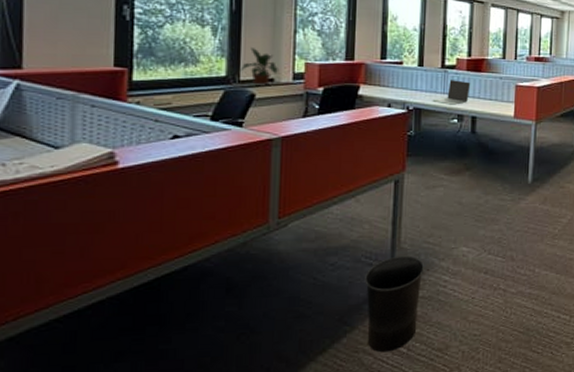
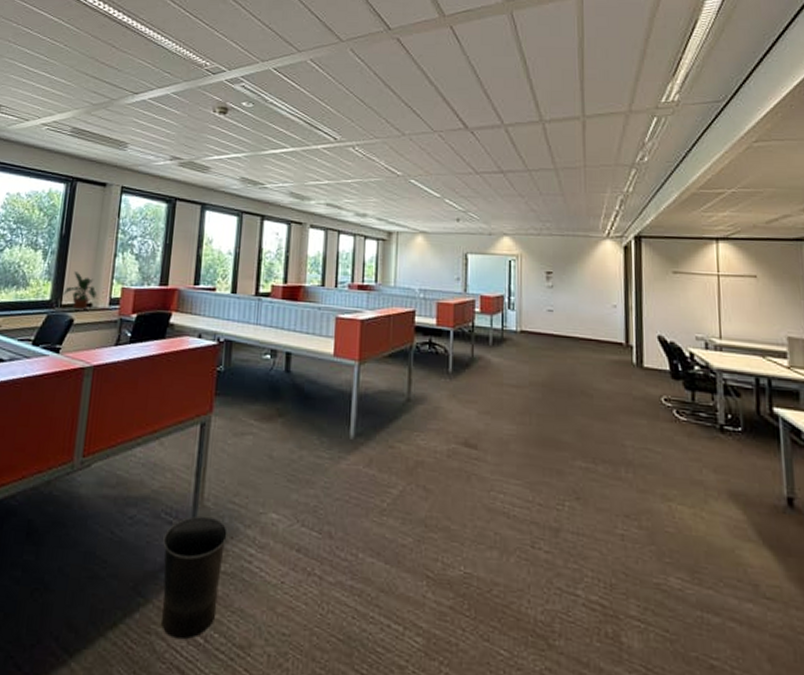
laptop: present [433,80,471,105] -> none [245,309,286,338]

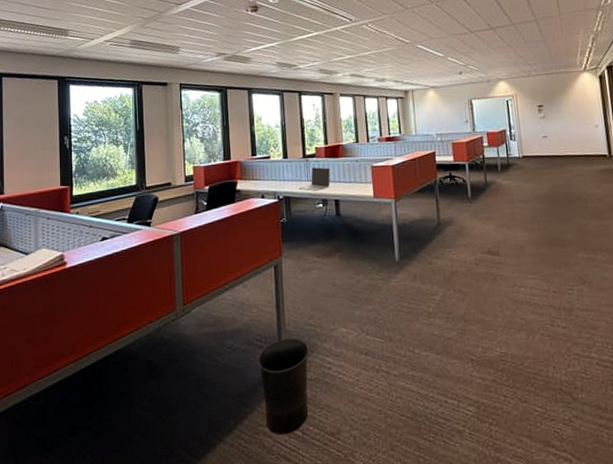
potted plant: present [61,272,98,310] -> none [145,159,175,190]
laptop: none [245,309,286,338] -> present [299,167,331,191]

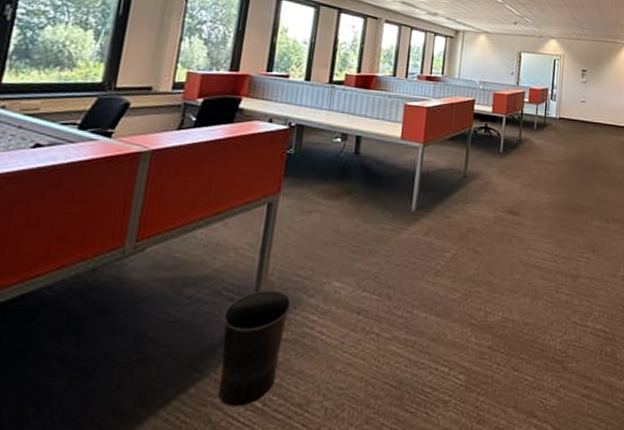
laptop: present [299,167,331,191] -> none [317,96,359,123]

